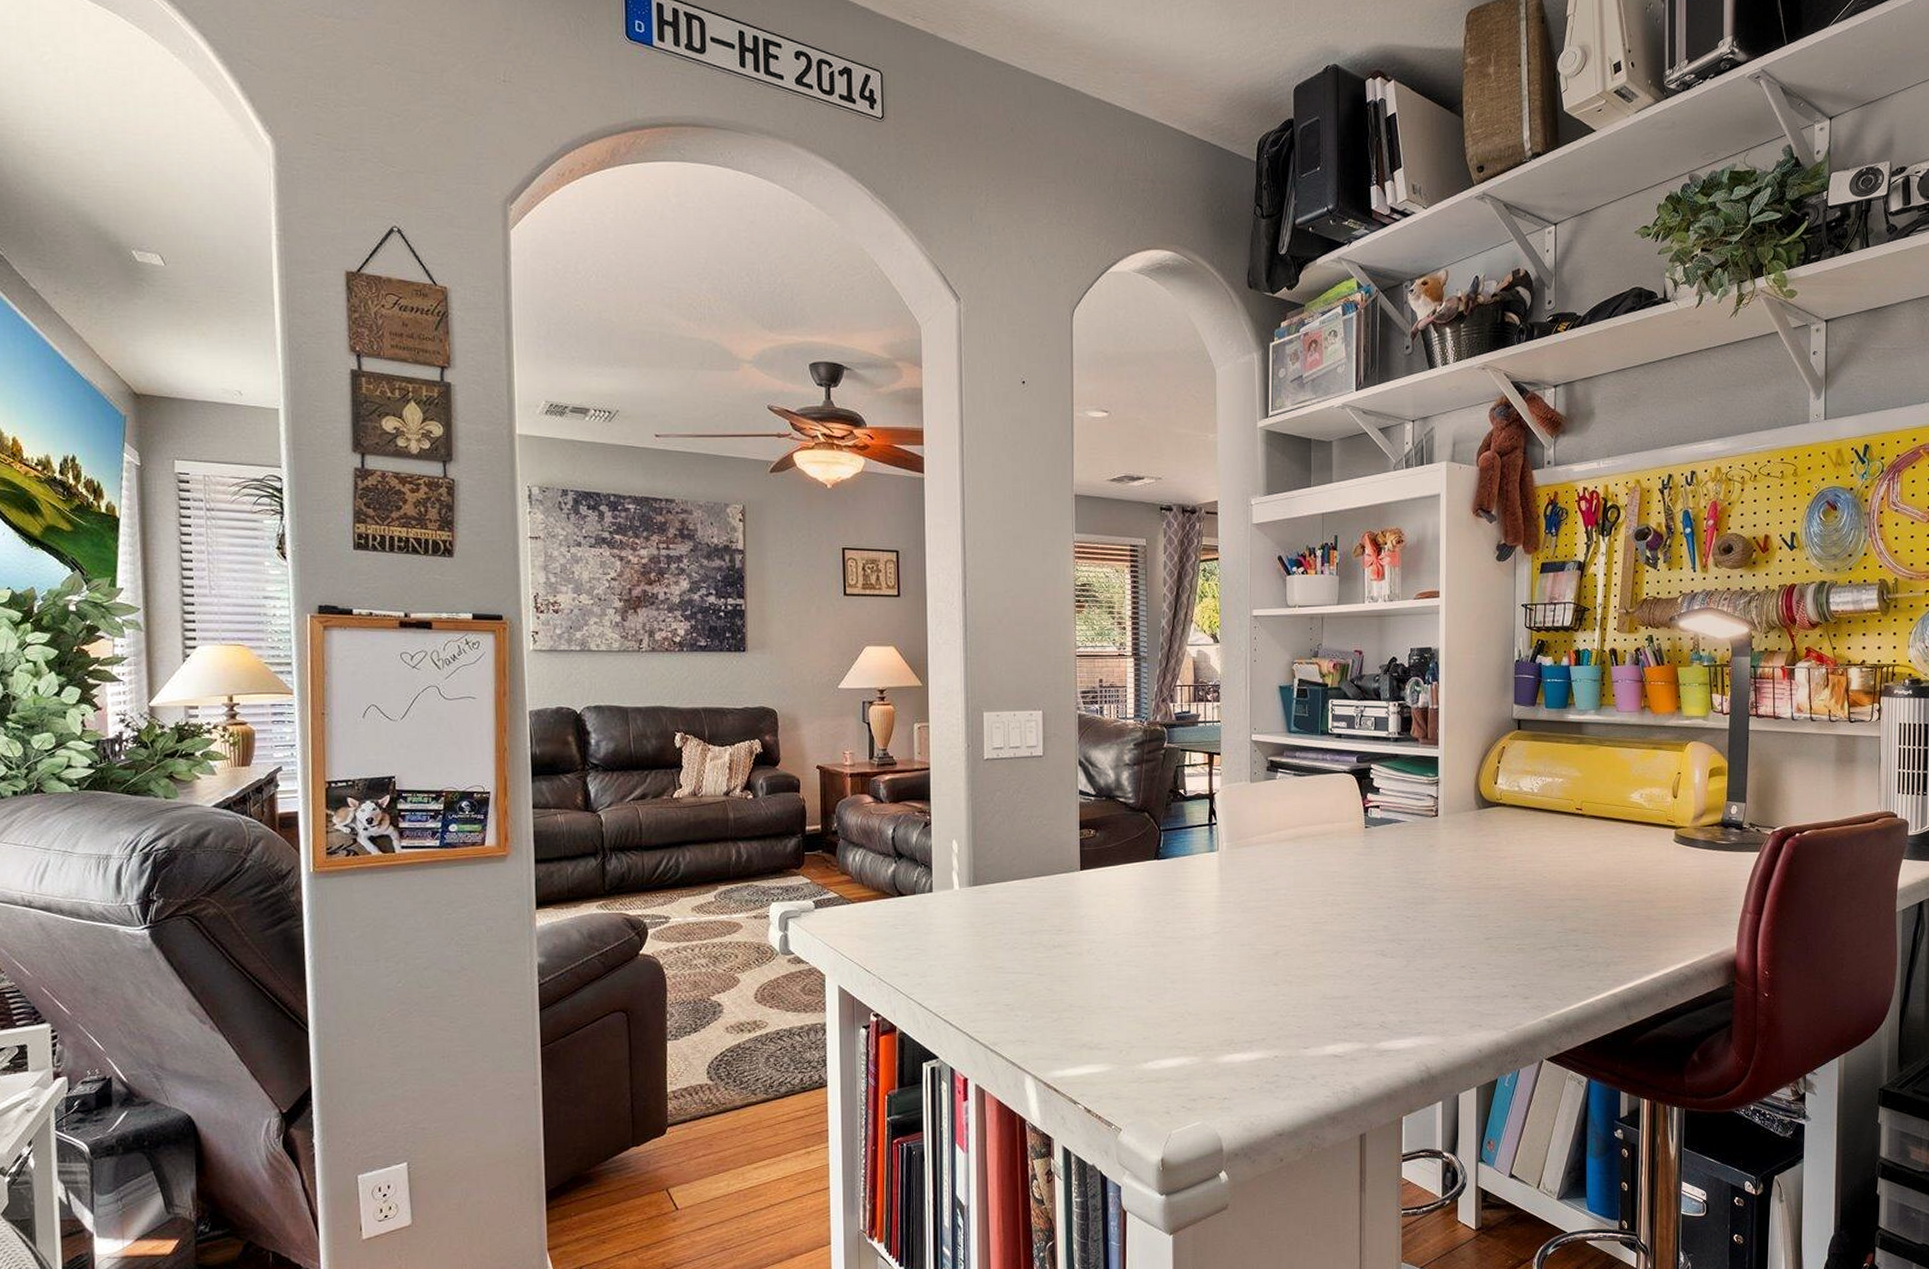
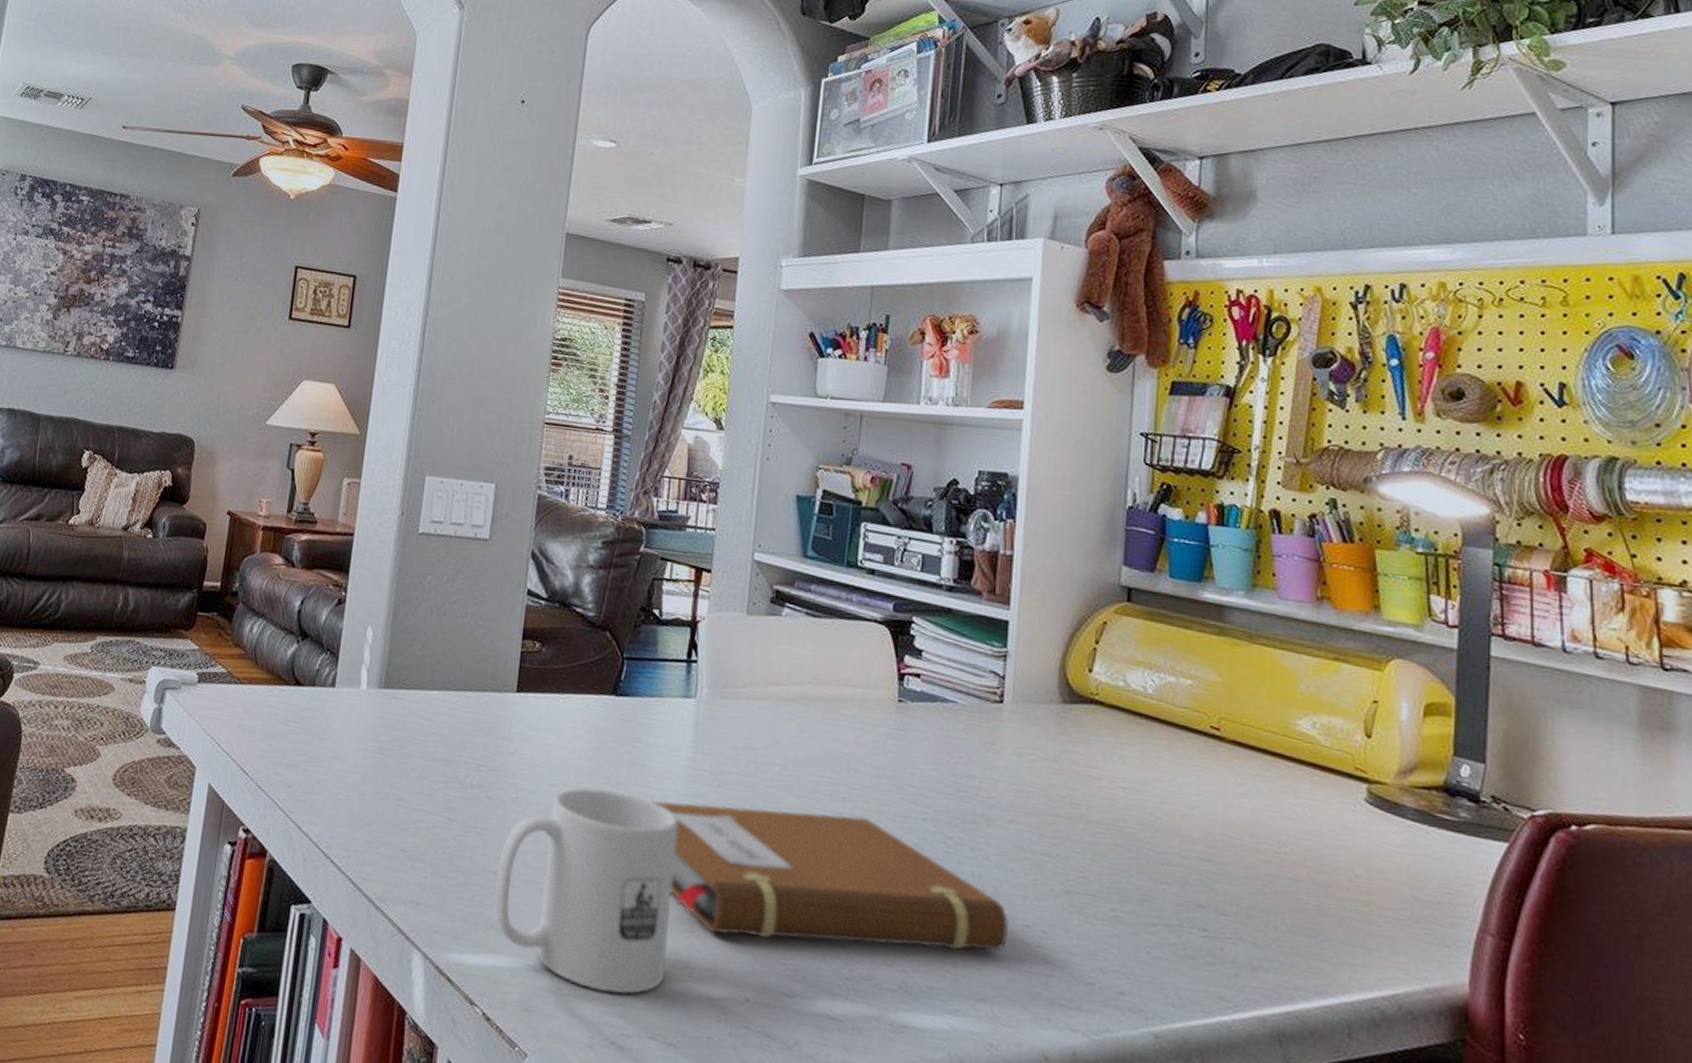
mug: none [1081,930,1216,1074] -> present [494,787,679,995]
notebook: none [1192,914,1451,1016] -> present [650,801,1009,951]

